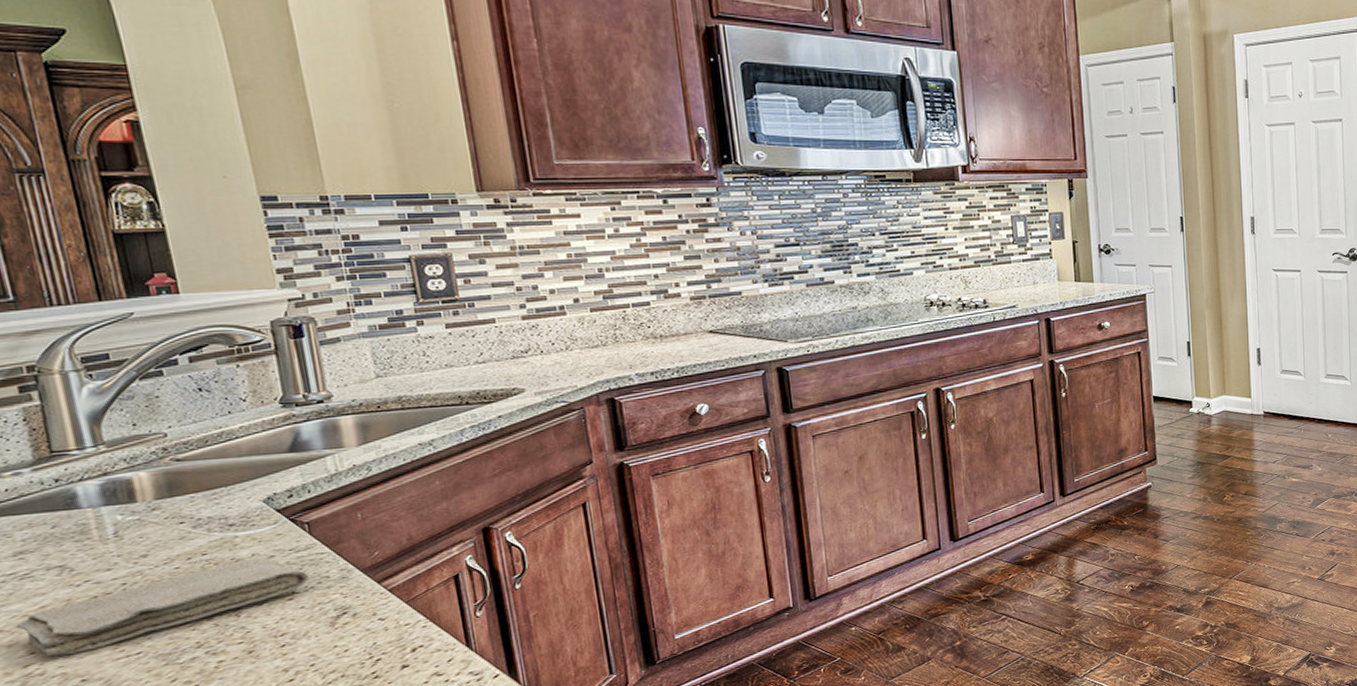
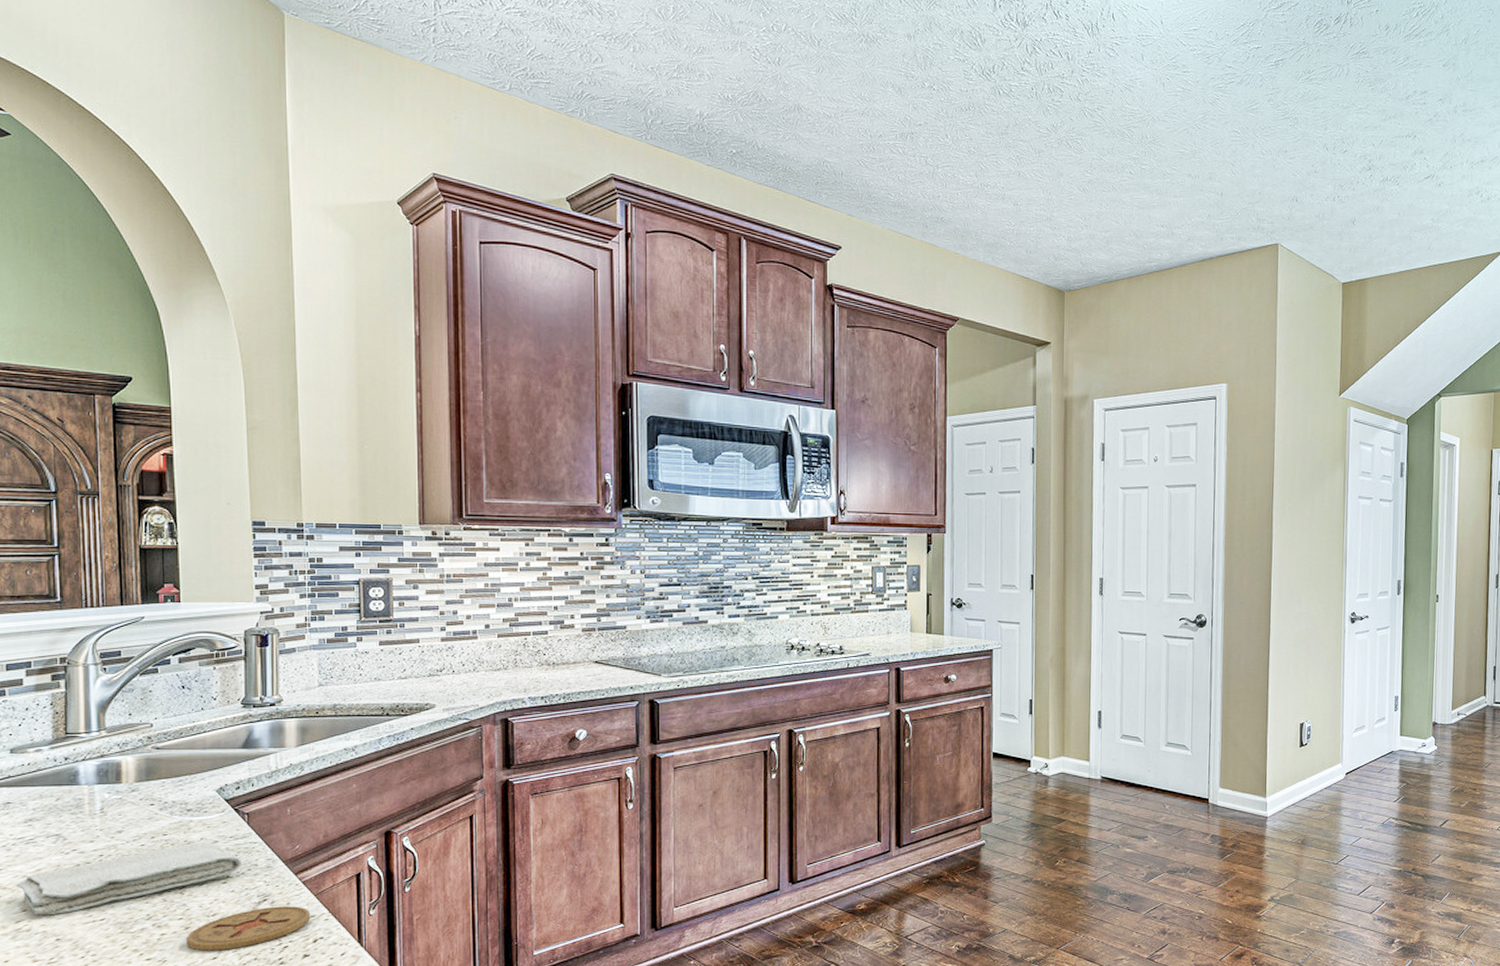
coaster: none [251,615,405,675] -> present [186,906,311,951]

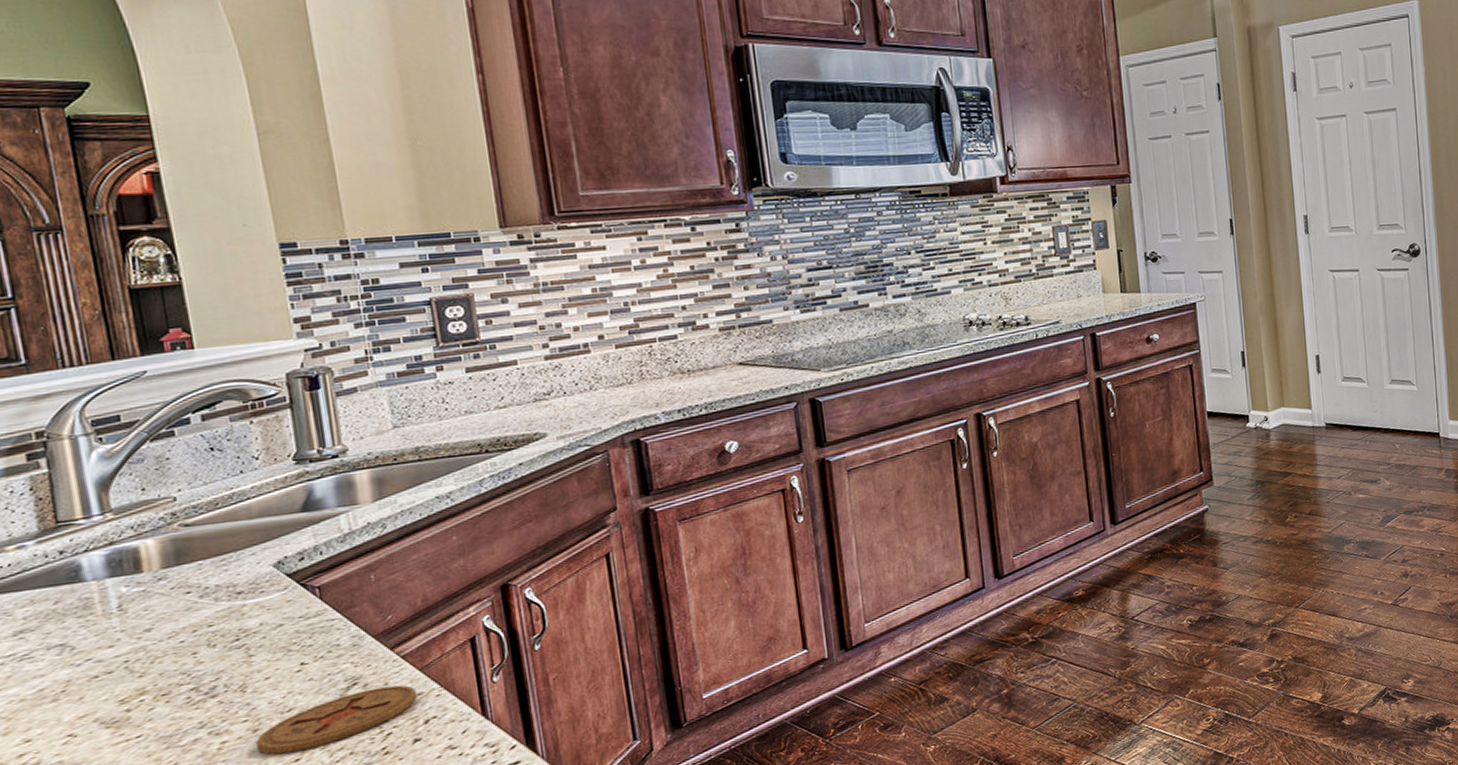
washcloth: present [17,842,241,916] -> none [13,626,319,743]

